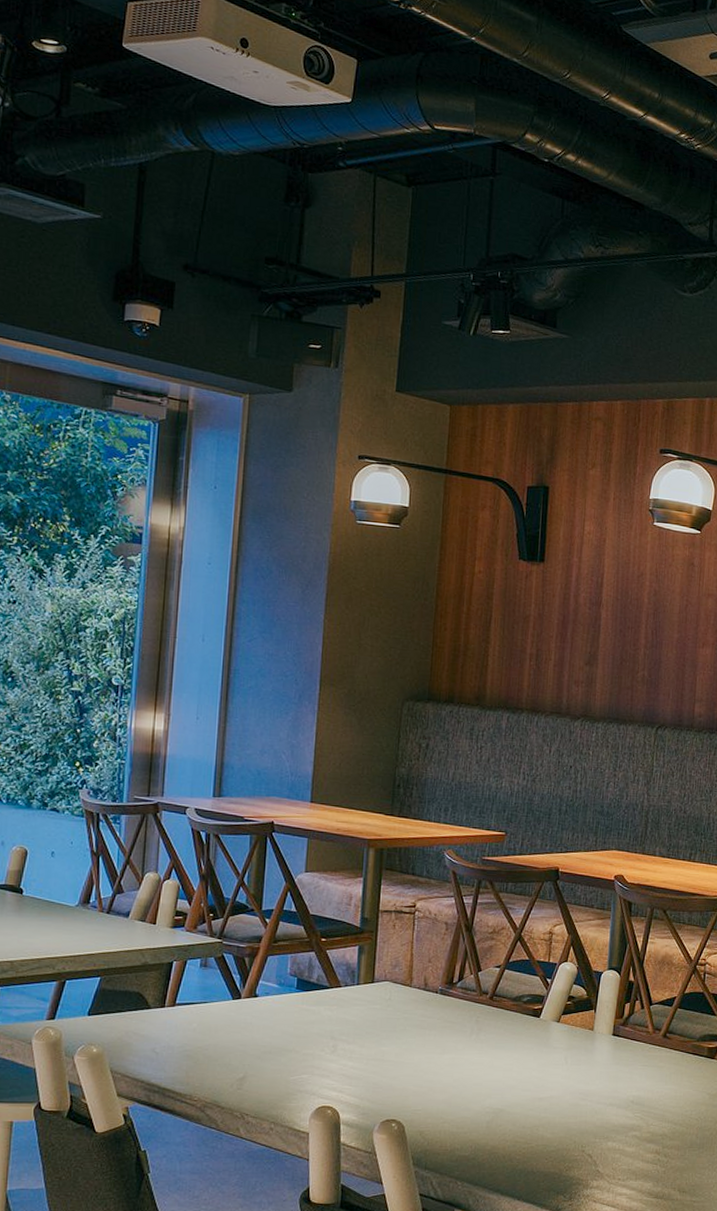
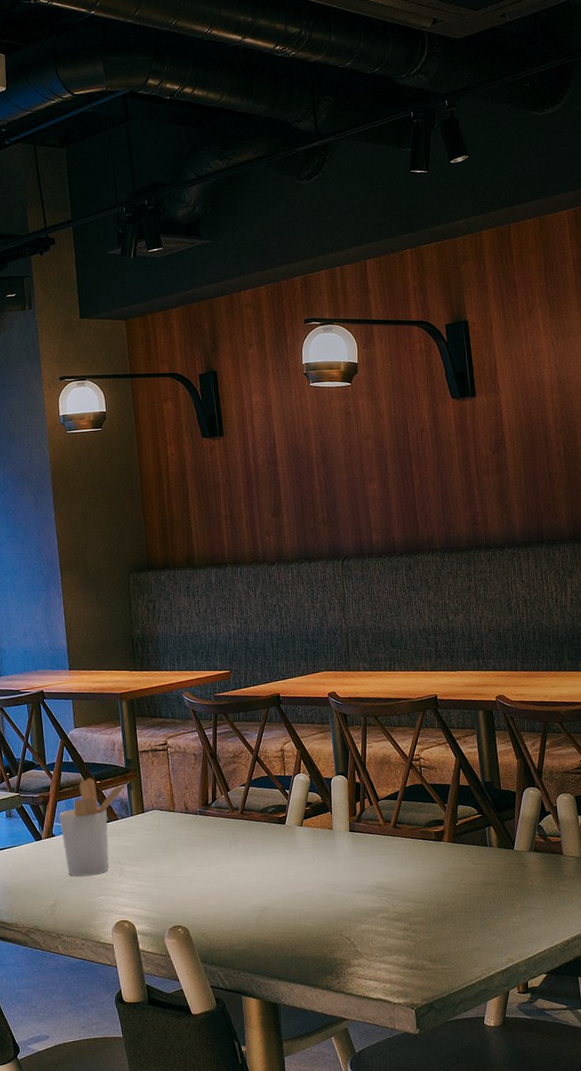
utensil holder: none [266,933,362,1048] -> present [58,777,130,876]

